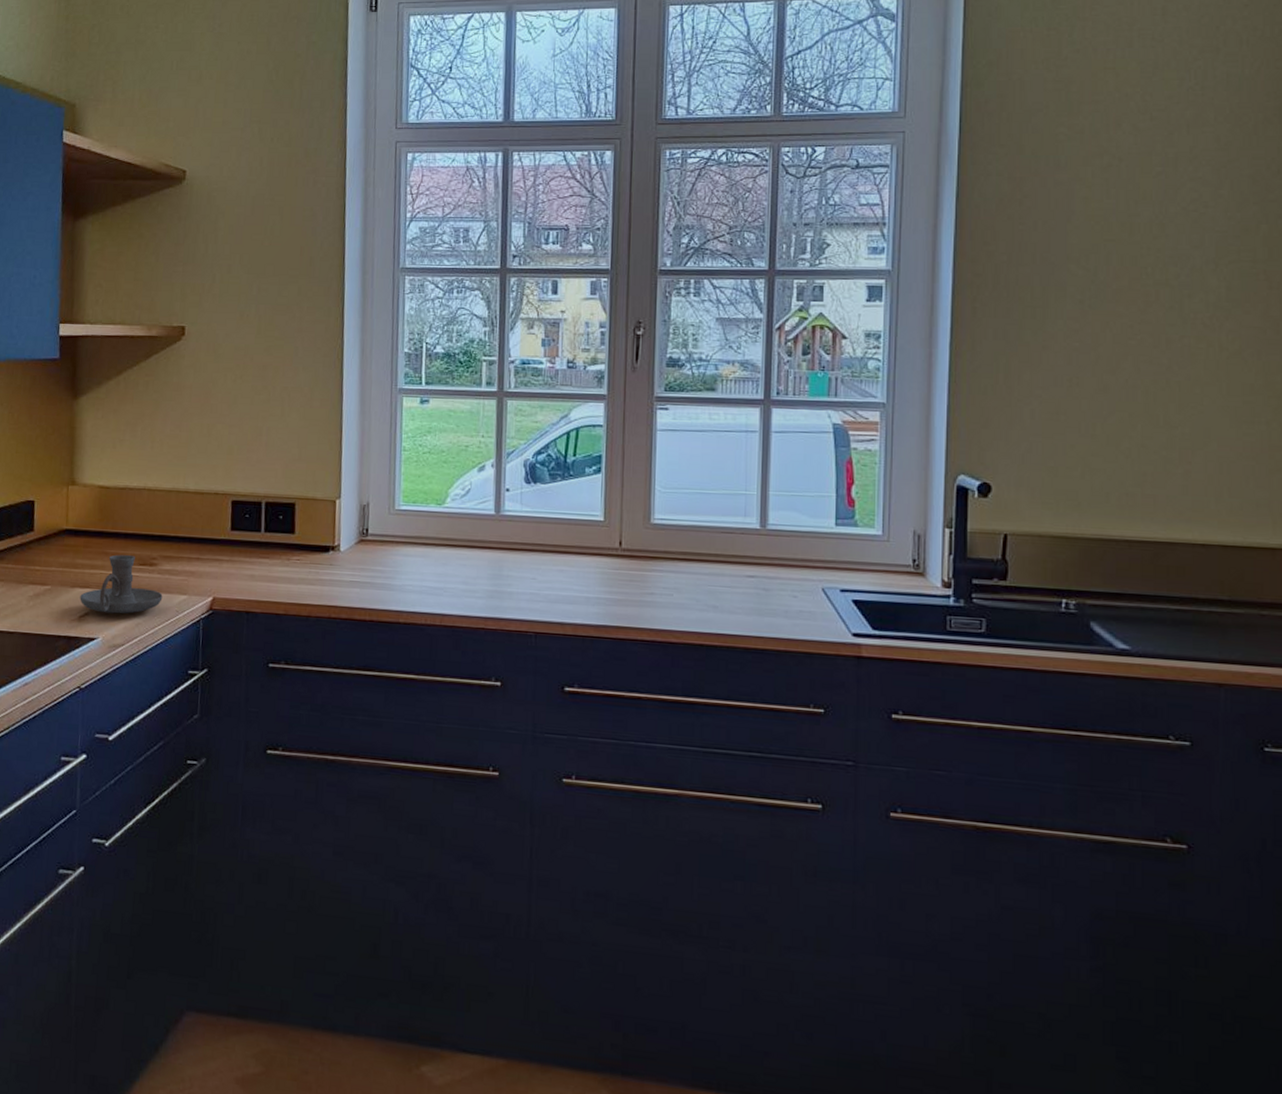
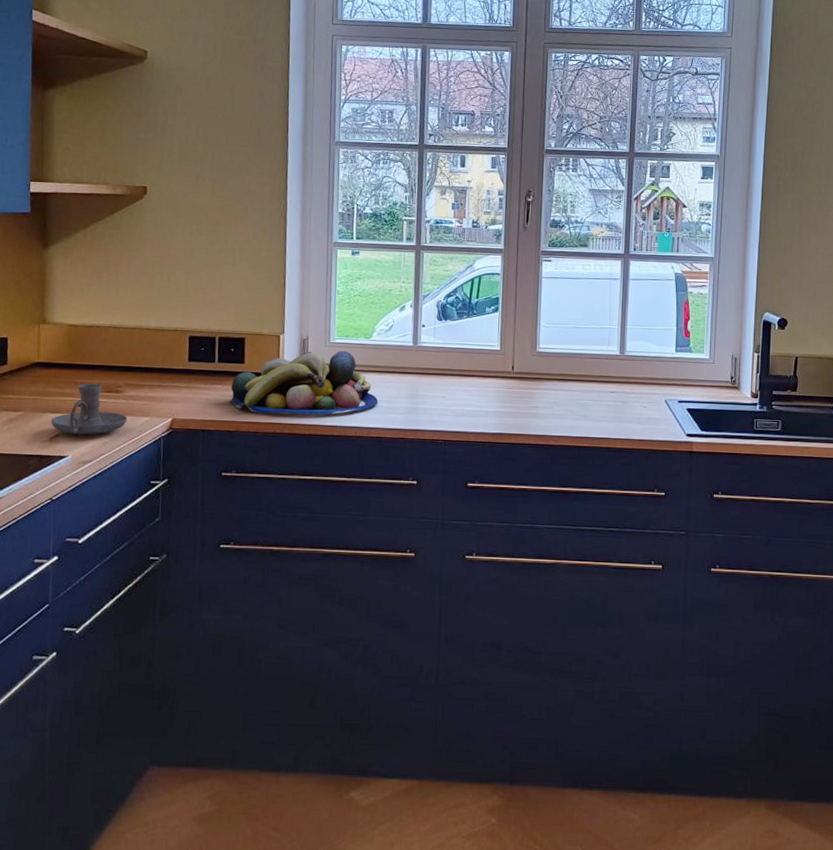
fruit bowl: none [277,519,453,597] -> present [229,350,379,415]

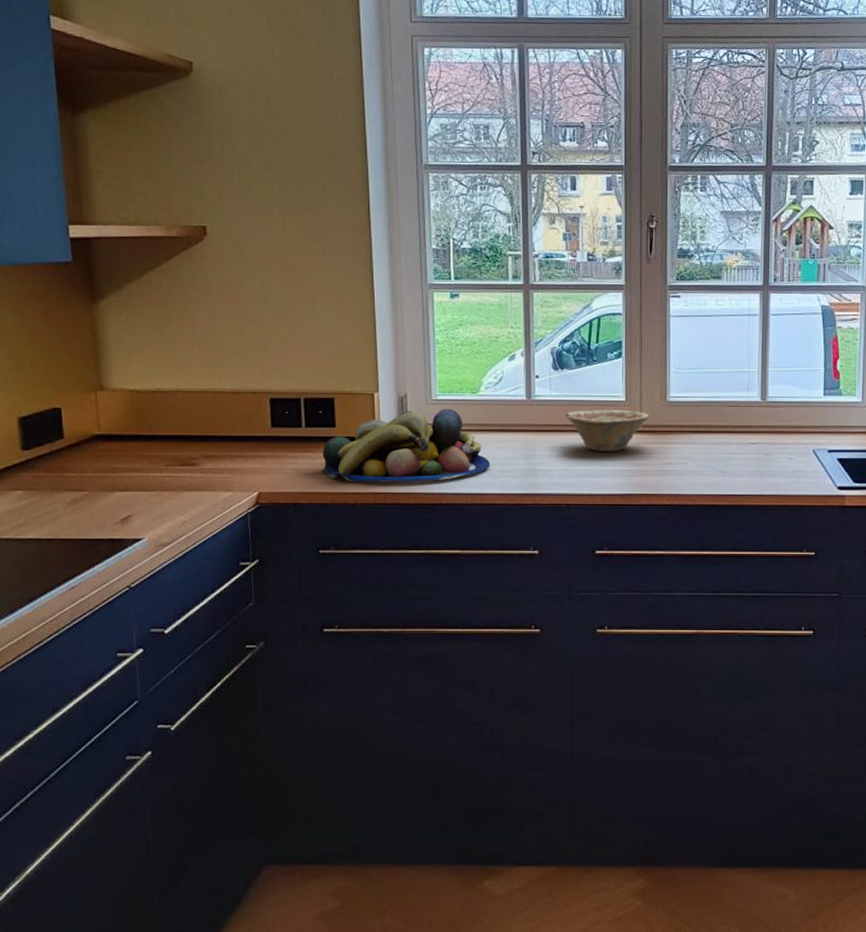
candle holder: present [51,383,128,435] -> none [121,457,207,514]
dish: none [446,357,521,395] -> present [565,410,650,452]

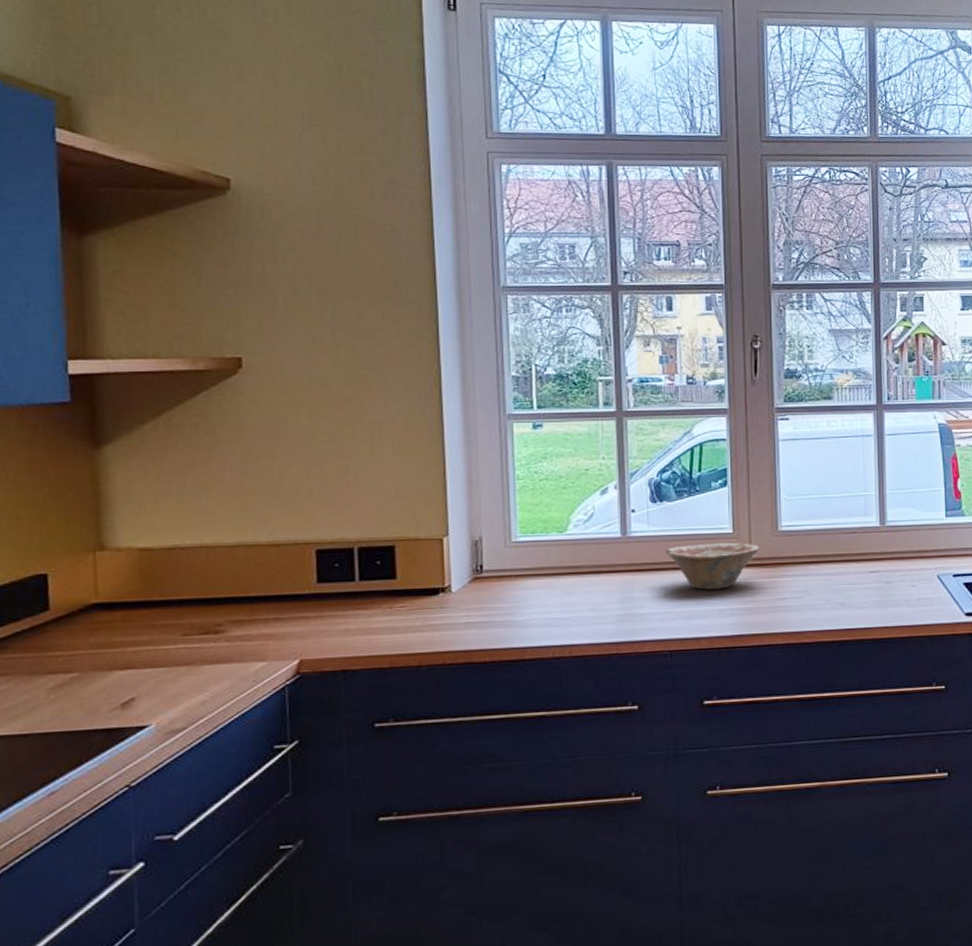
fruit bowl: present [321,408,491,482] -> none [378,550,581,642]

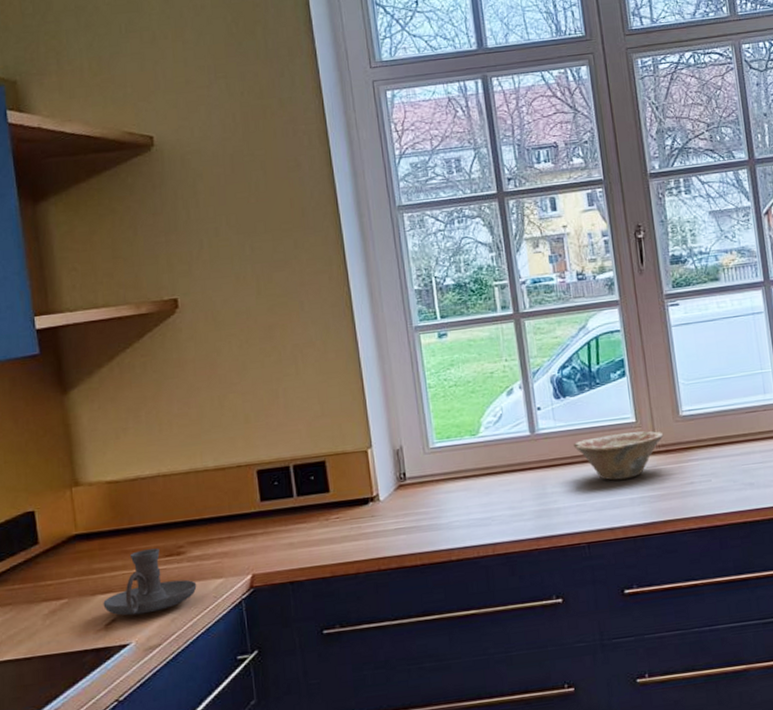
candle holder: none [121,625,234,696] -> present [103,548,197,616]

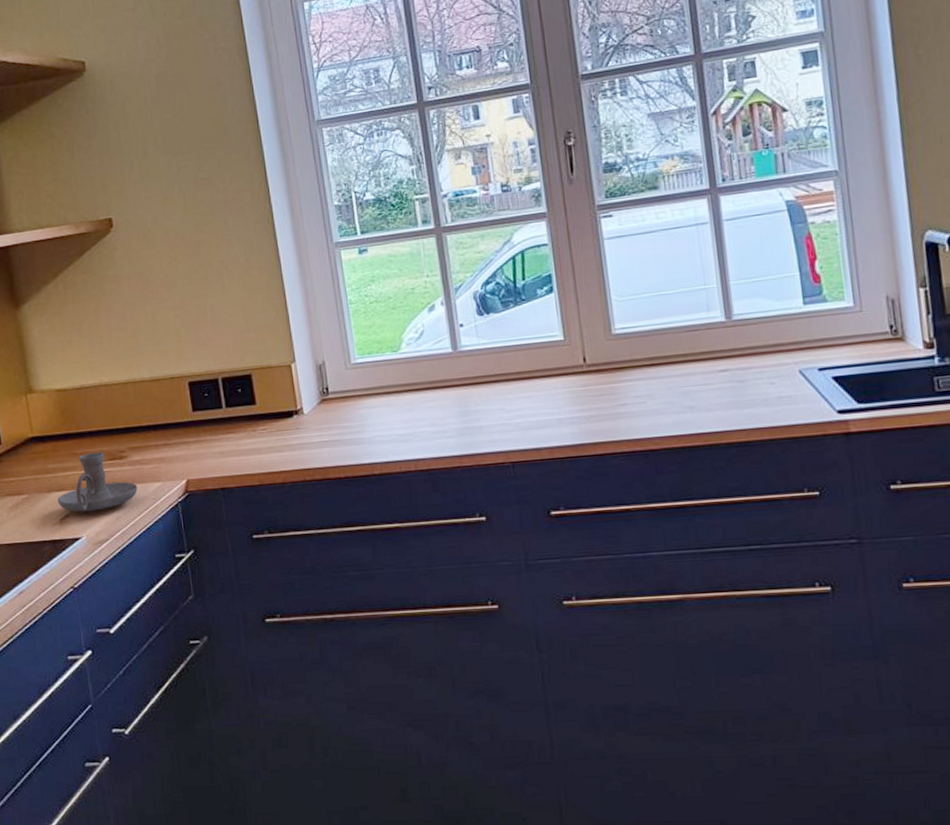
dish: present [573,431,664,481] -> none [497,349,595,400]

